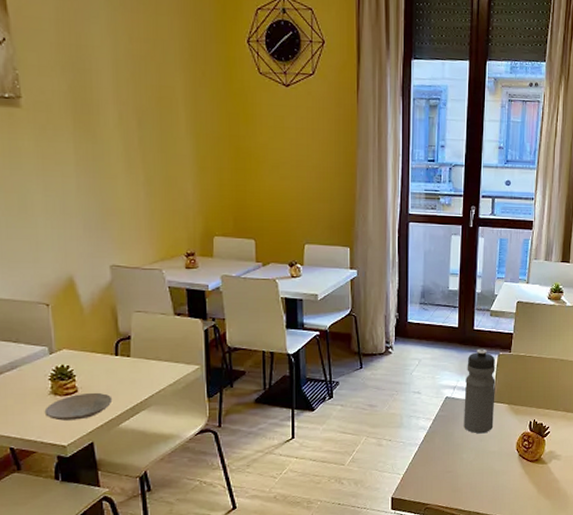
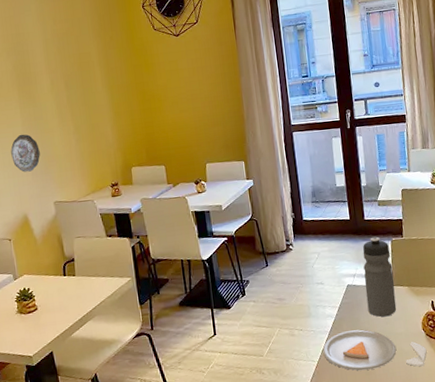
plate: present [44,392,113,421] -> none [13,308,65,335]
decorative plate: none [57,175,97,224] -> present [11,134,40,172]
dinner plate: none [410,445,517,487] -> present [322,329,427,371]

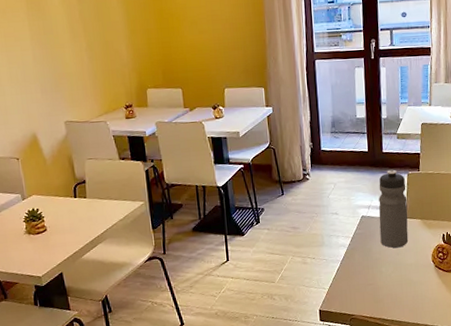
decorative plate: present [11,134,40,172] -> none [18,48,50,89]
dinner plate: present [322,329,427,371] -> none [334,259,435,299]

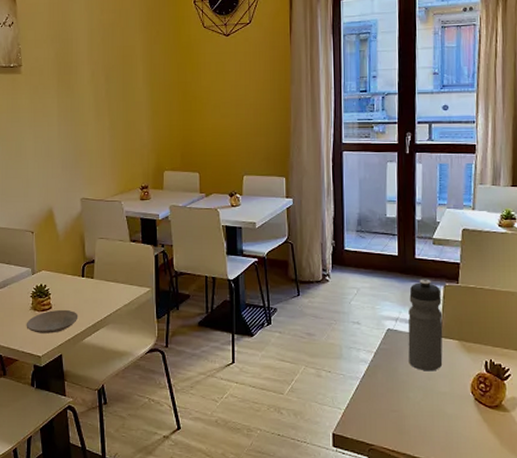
plate: none [22,230,75,256] -> present [26,309,78,333]

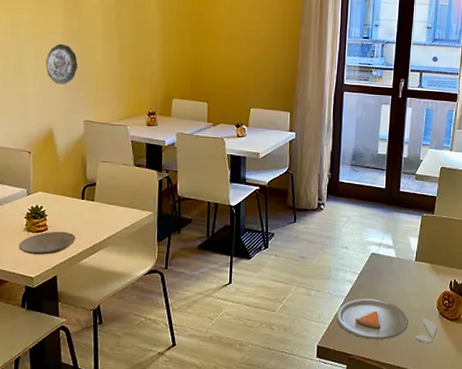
decorative plate: none [44,124,72,164] -> present [46,43,78,85]
dinner plate: none [351,381,474,434] -> present [336,299,438,343]
water bottle: present [408,279,443,372] -> none [387,209,419,290]

